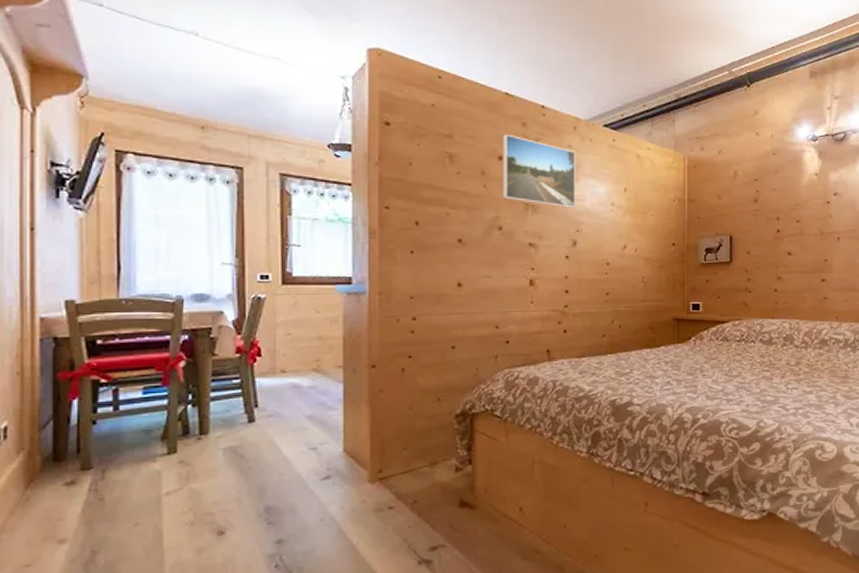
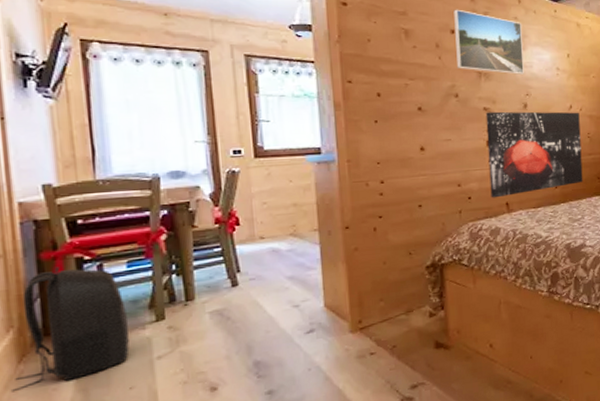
backpack: none [15,388,140,519] -> present [10,266,130,392]
wall art: none [530,248,634,344] -> present [485,111,583,198]

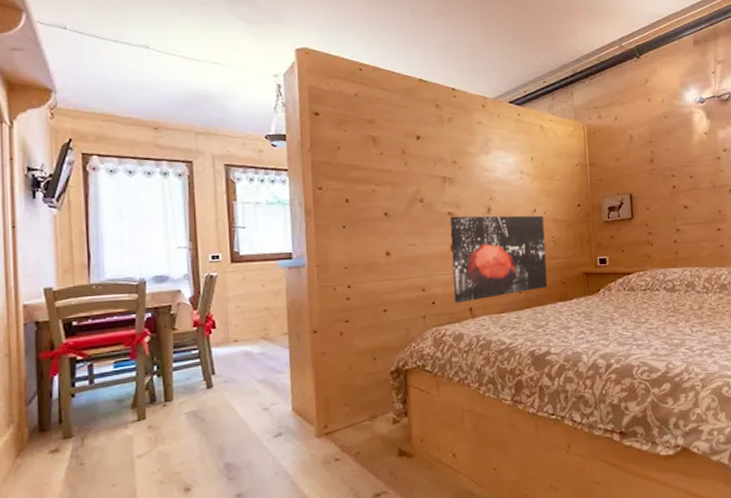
backpack: present [10,266,130,392] -> none [8,366,114,485]
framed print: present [454,9,524,75] -> none [419,115,488,179]

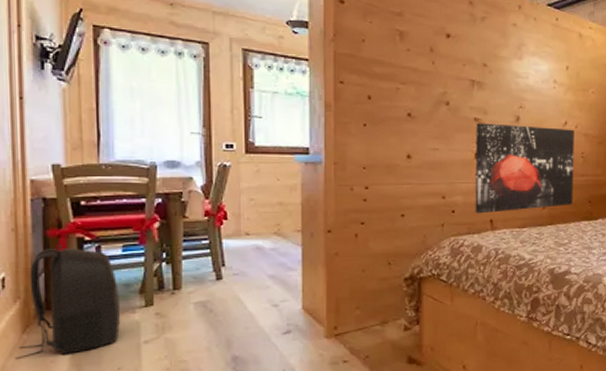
backpack: none [8,366,114,485] -> present [14,244,121,360]

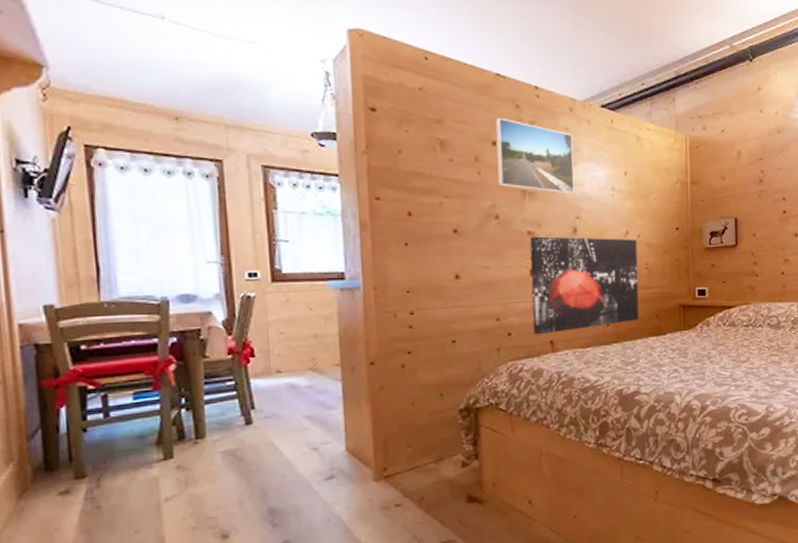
backpack: present [14,244,121,360] -> none [10,396,136,531]
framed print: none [450,12,520,85] -> present [496,117,575,194]

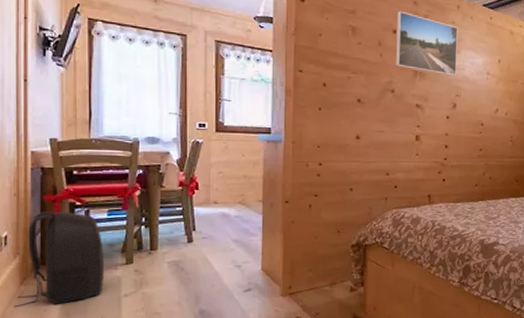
backpack: none [10,396,136,531] -> present [13,208,105,308]
wall art: present [529,236,639,335] -> none [415,108,505,190]

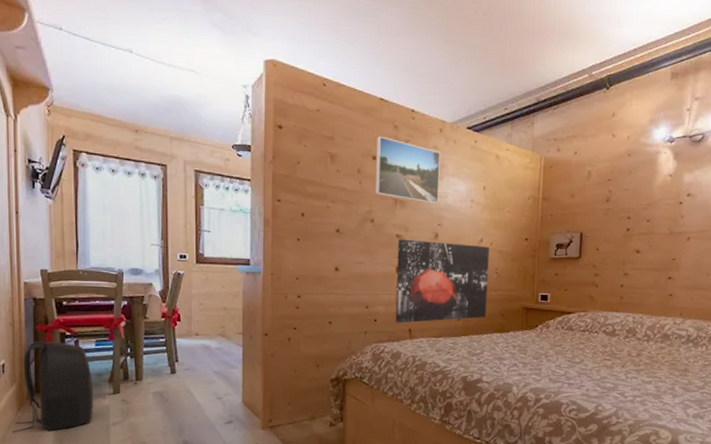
wall art: none [415,108,505,190] -> present [395,239,489,323]

